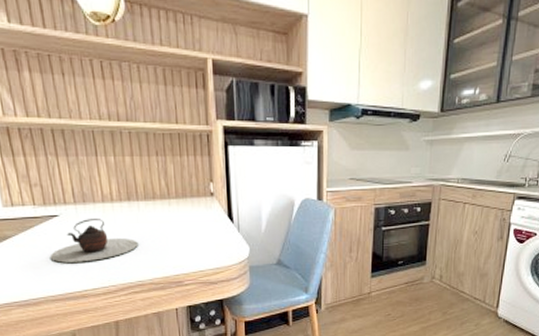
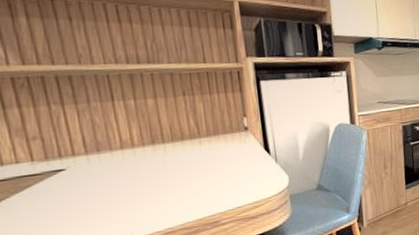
teapot: present [50,219,138,263] -> none [53,167,166,222]

